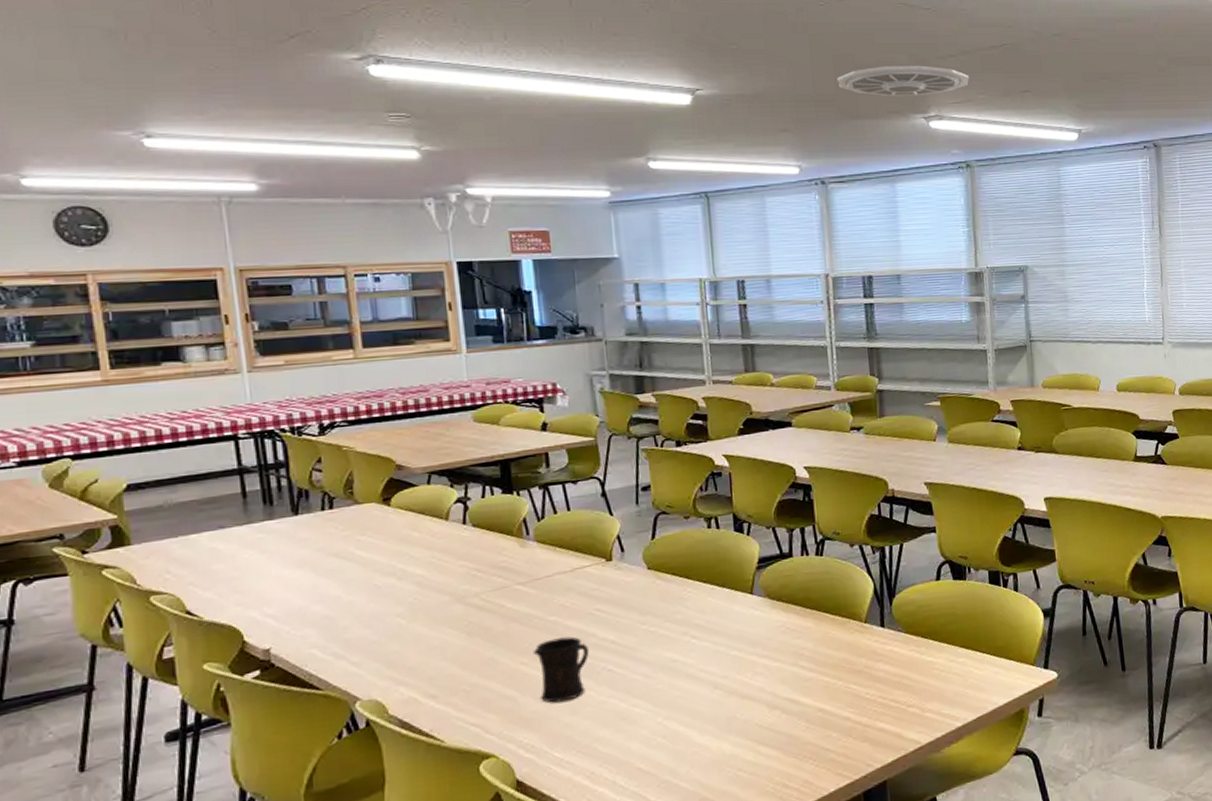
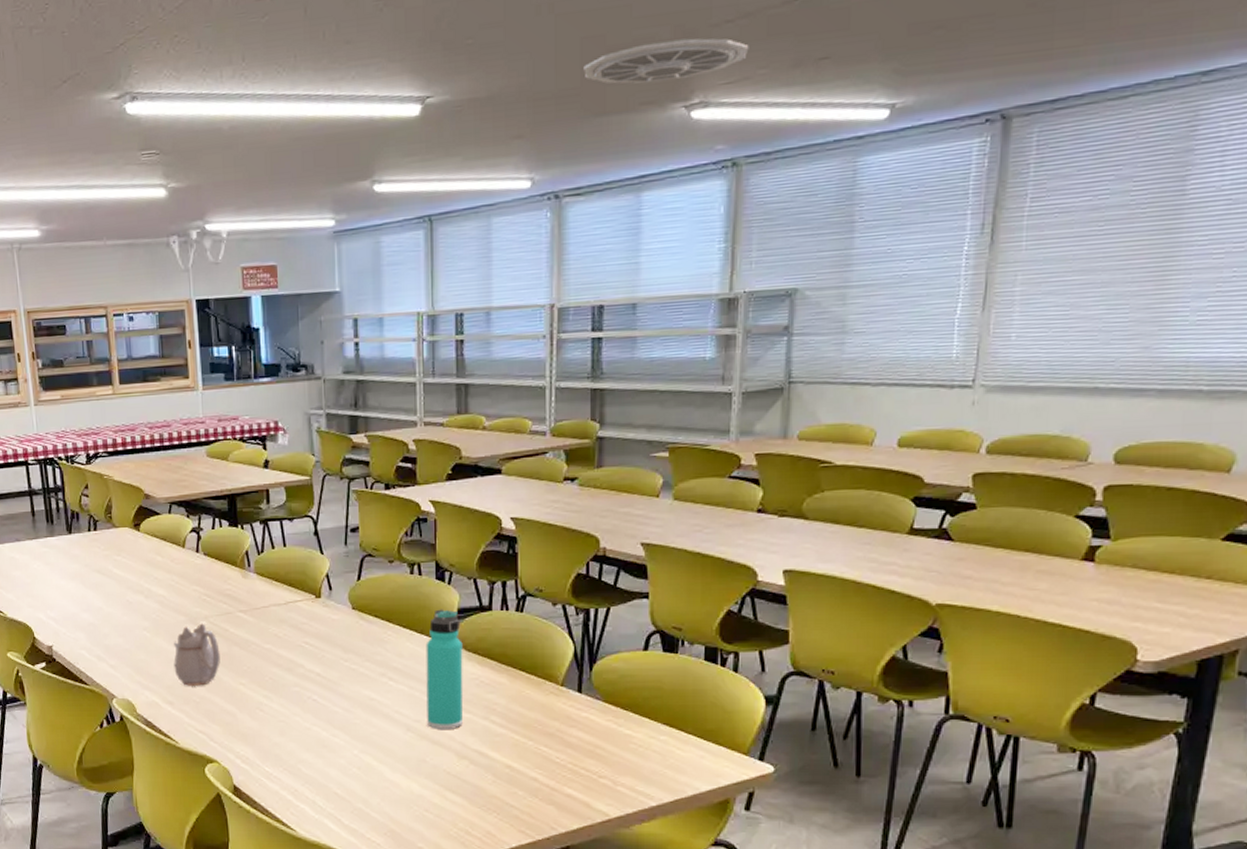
teapot: none [436,601,496,675] -> present [174,623,220,687]
mug: present [532,636,590,703] -> none [250,665,298,723]
thermos bottle: none [728,560,772,683] -> present [425,609,464,729]

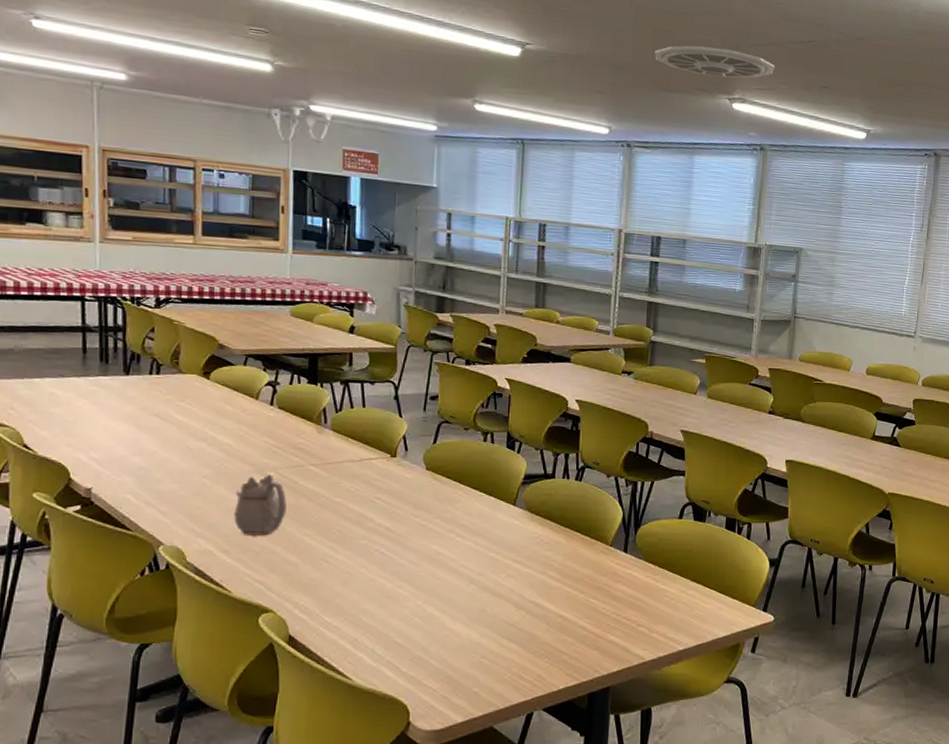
thermos bottle: present [425,609,464,729] -> none [490,474,527,582]

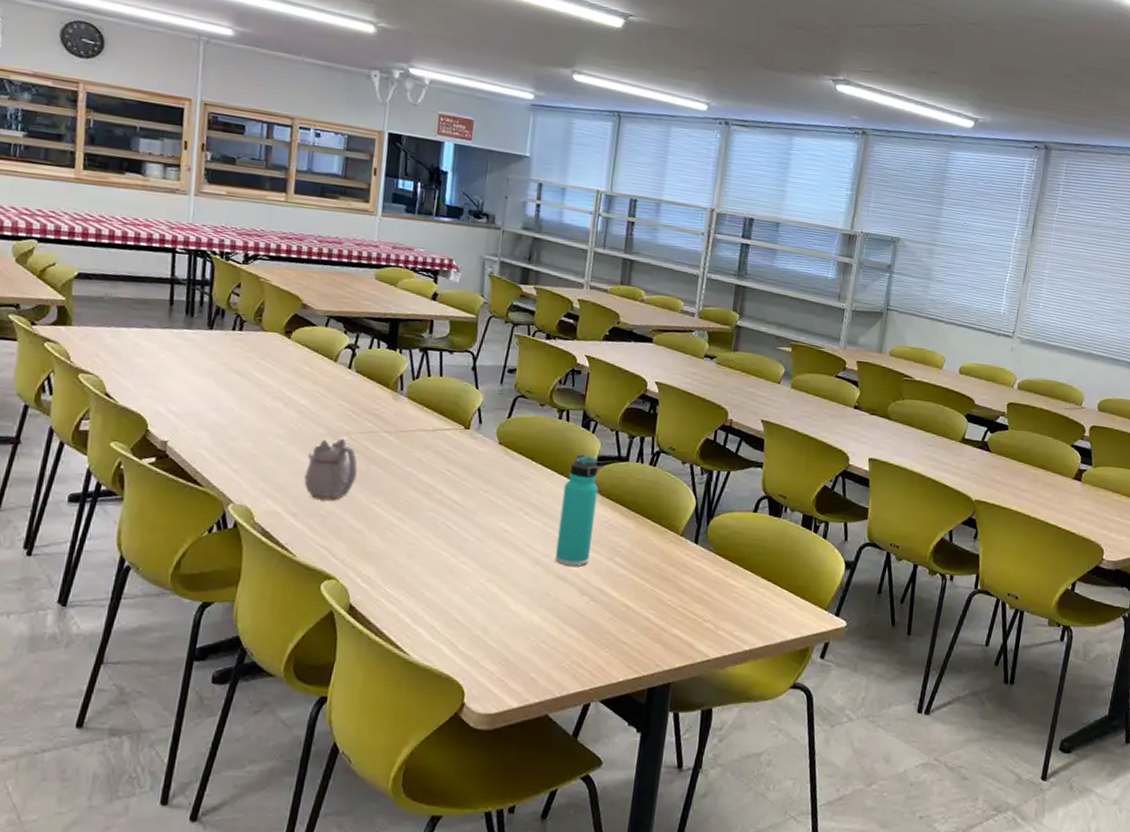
thermos bottle: none [490,474,527,582] -> present [555,454,598,567]
ceiling vent: present [655,45,775,78] -> none [759,23,883,60]

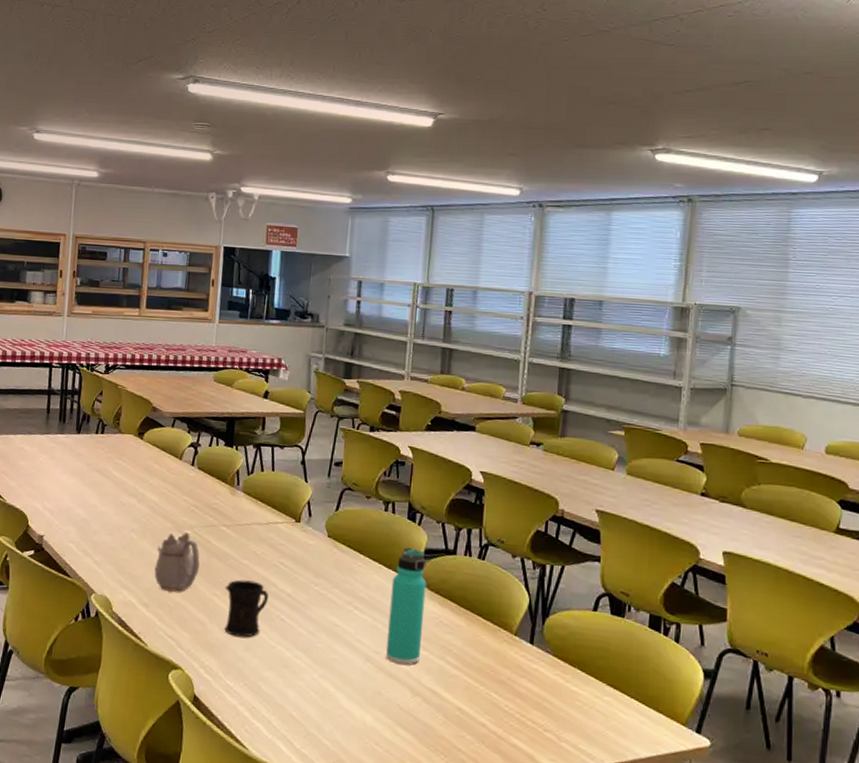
mug: none [384,487,435,545] -> present [224,579,269,638]

